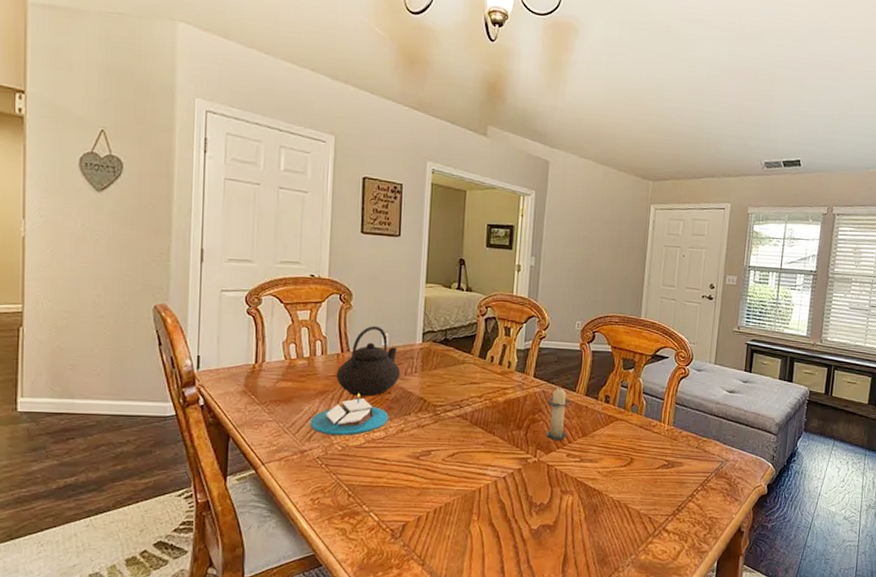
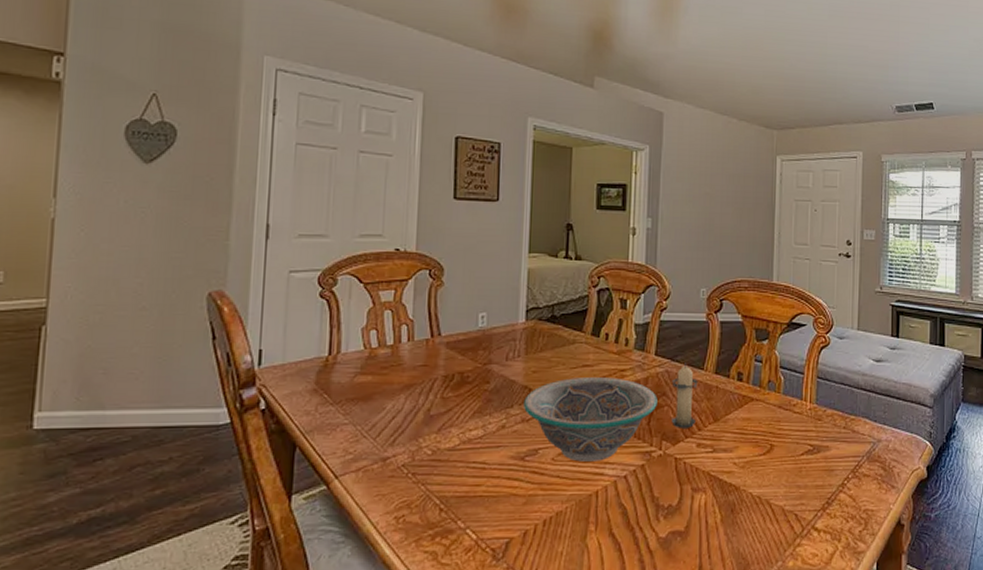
candle: present [310,393,389,435] -> none [394,385,488,436]
teapot: present [336,326,401,396] -> none [424,305,501,388]
bowl: none [419,392,534,464] -> present [524,376,658,462]

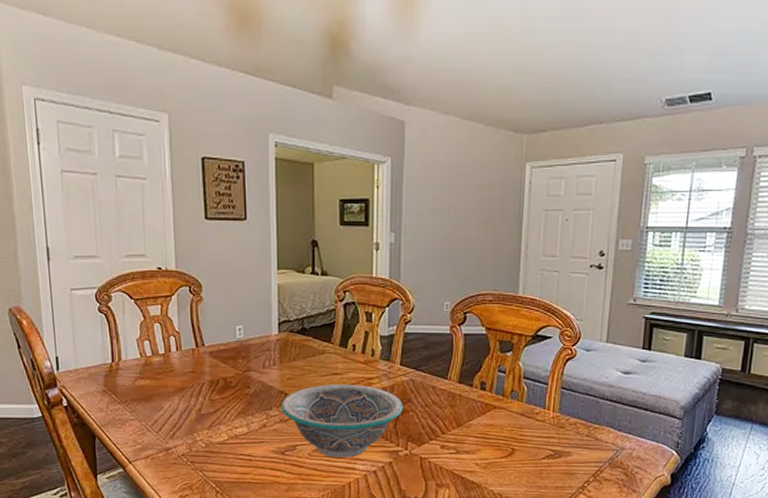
candle: present [671,363,698,428] -> none [416,372,442,432]

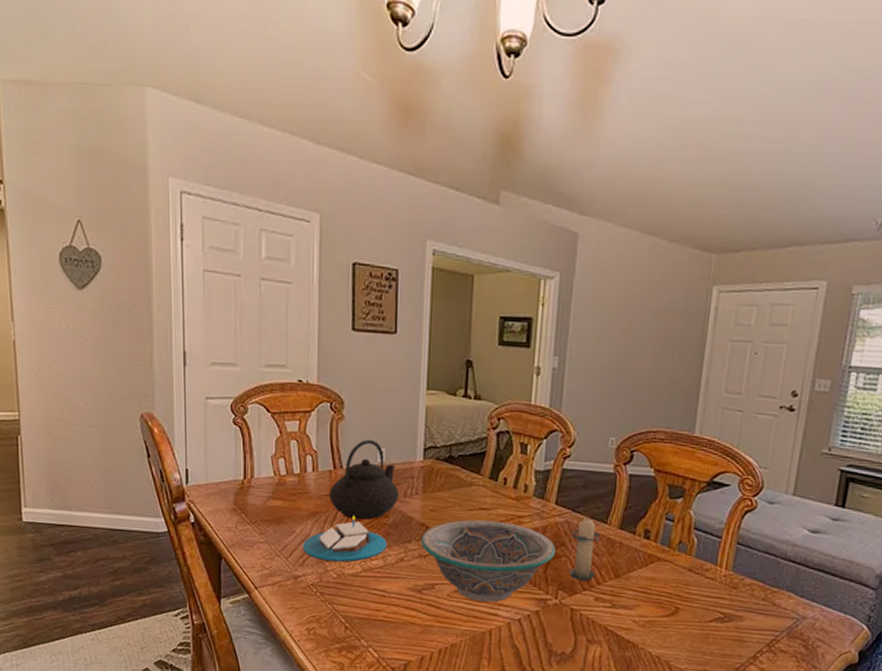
candle: none [172,389,250,432] -> present [303,516,387,562]
teapot: none [193,319,259,392] -> present [328,440,400,520]
candle: none [416,372,442,432] -> present [569,514,601,581]

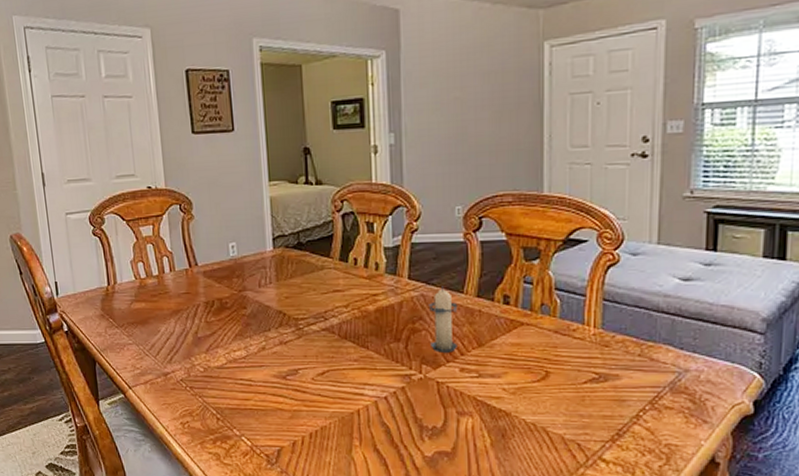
candle: present [303,516,387,562] -> none [169,310,248,356]
teapot: present [328,440,400,520] -> none [187,236,255,313]
bowl: present [421,519,556,602] -> none [280,301,414,382]

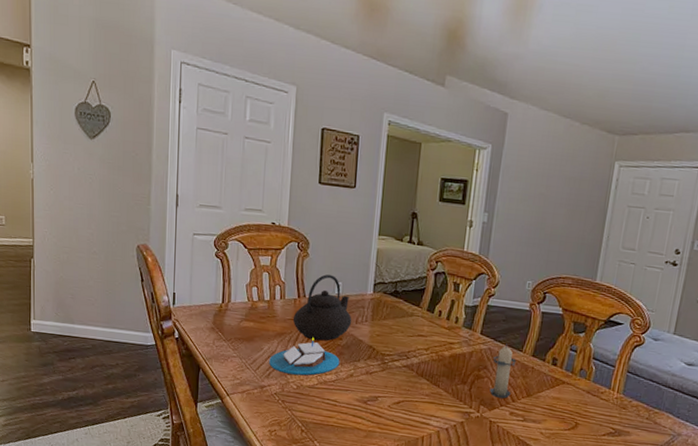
candle: none [169,310,248,356] -> present [269,337,340,376]
teapot: none [187,236,255,313] -> present [292,274,352,341]

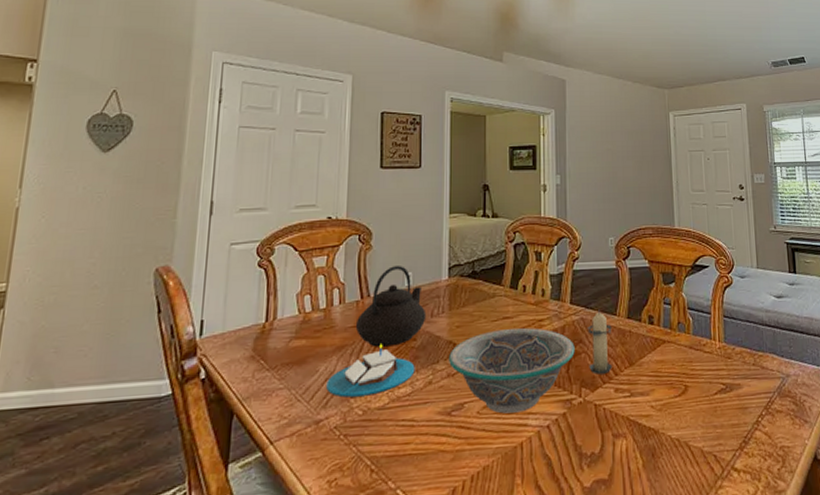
bowl: none [368,344,479,414] -> present [449,328,575,414]

